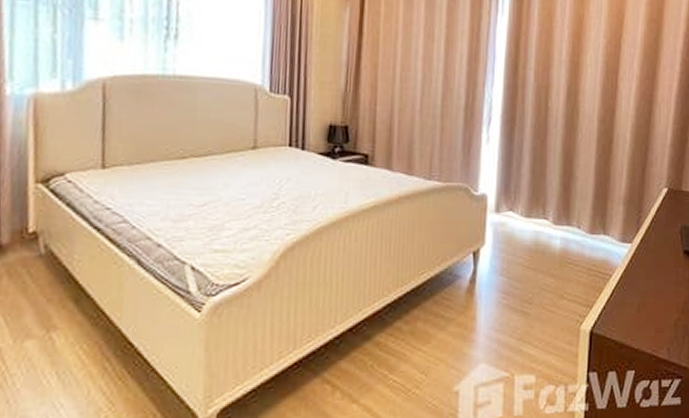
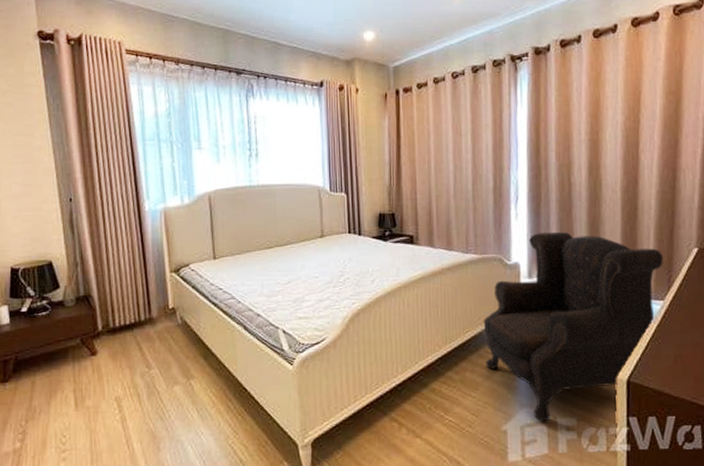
armchair: none [441,161,634,381] -> present [483,231,663,422]

